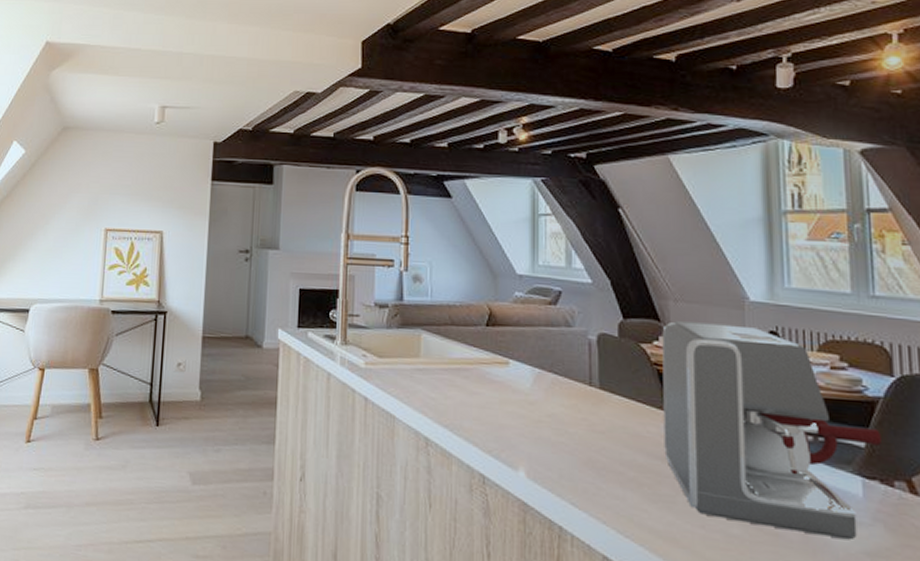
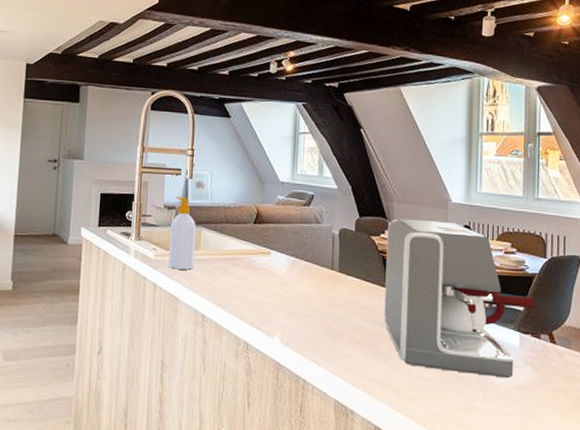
soap bottle: none [382,293,414,382] -> present [168,197,196,270]

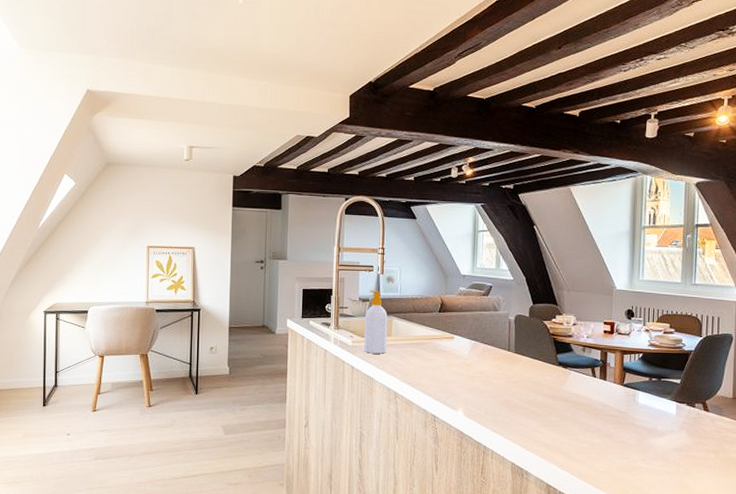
coffee maker: present [384,218,534,379] -> none [555,305,690,442]

